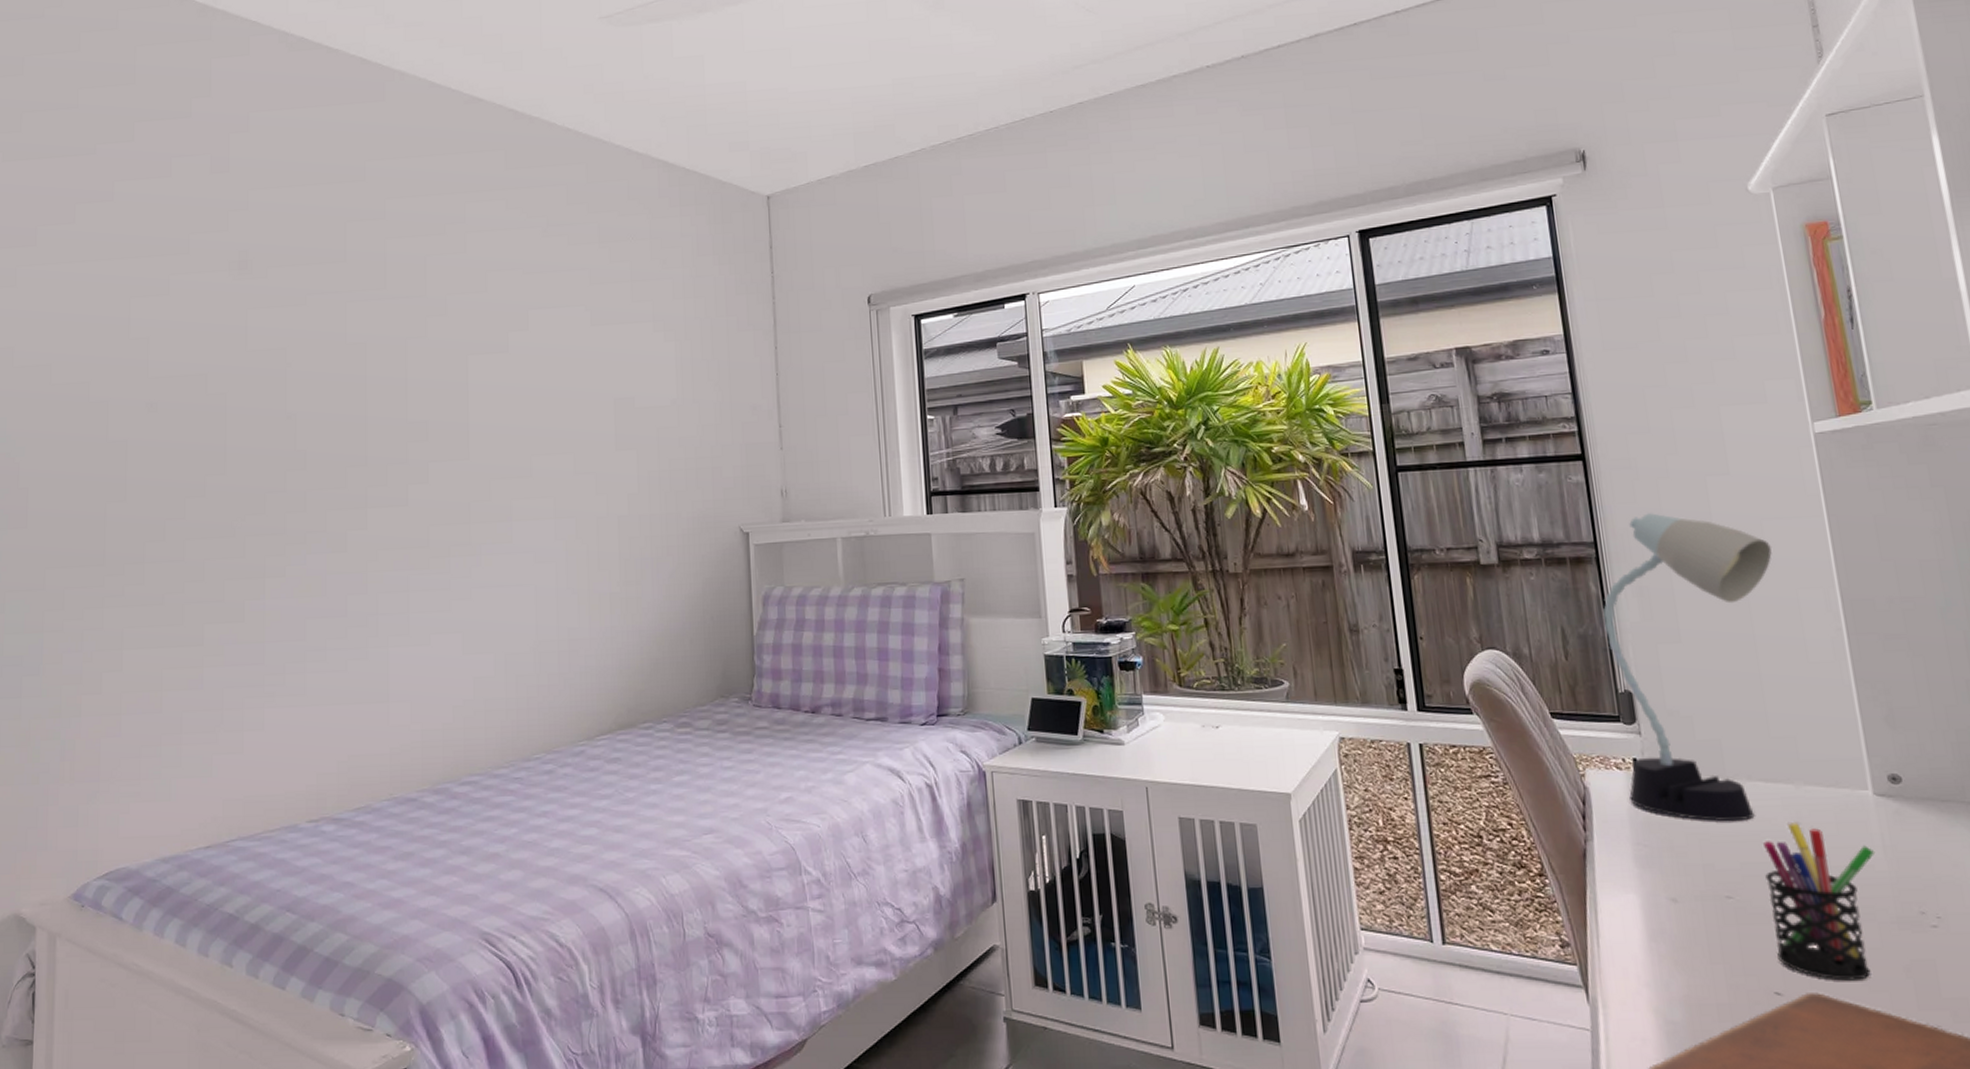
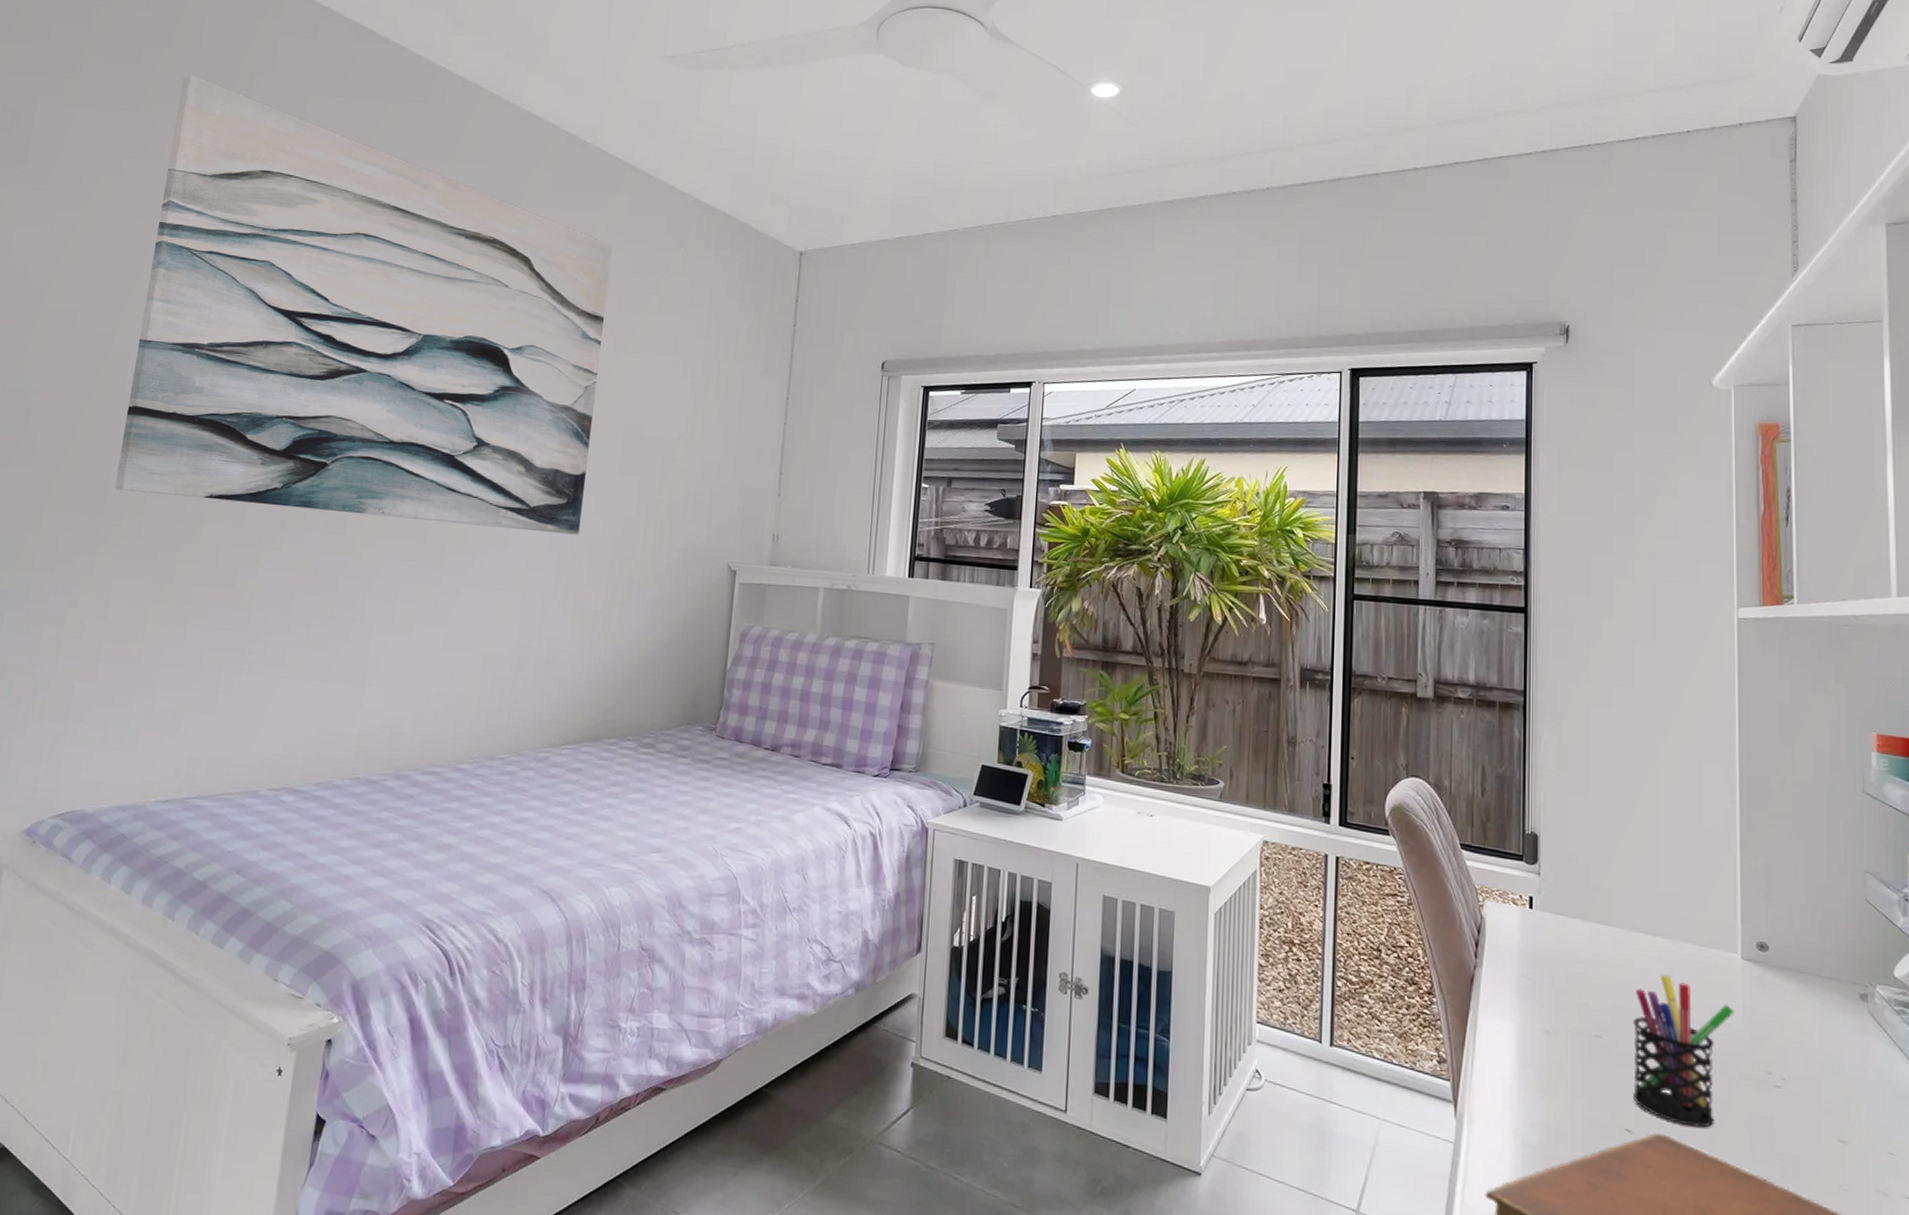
wall art: none [112,110,583,539] -> present [115,74,613,535]
desk lamp: present [1603,513,1772,822] -> none [1521,671,1685,968]

